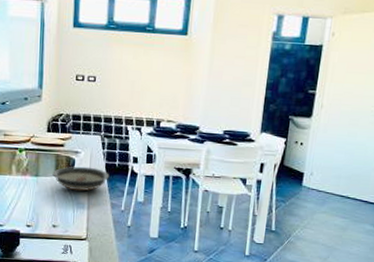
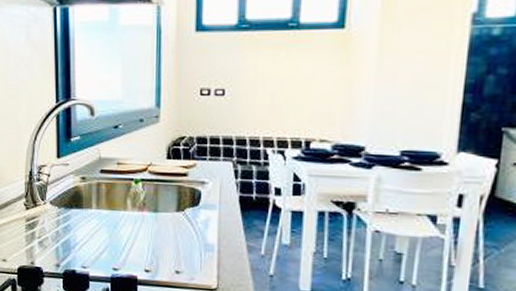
saucer: present [52,166,110,191] -> none [174,200,245,231]

